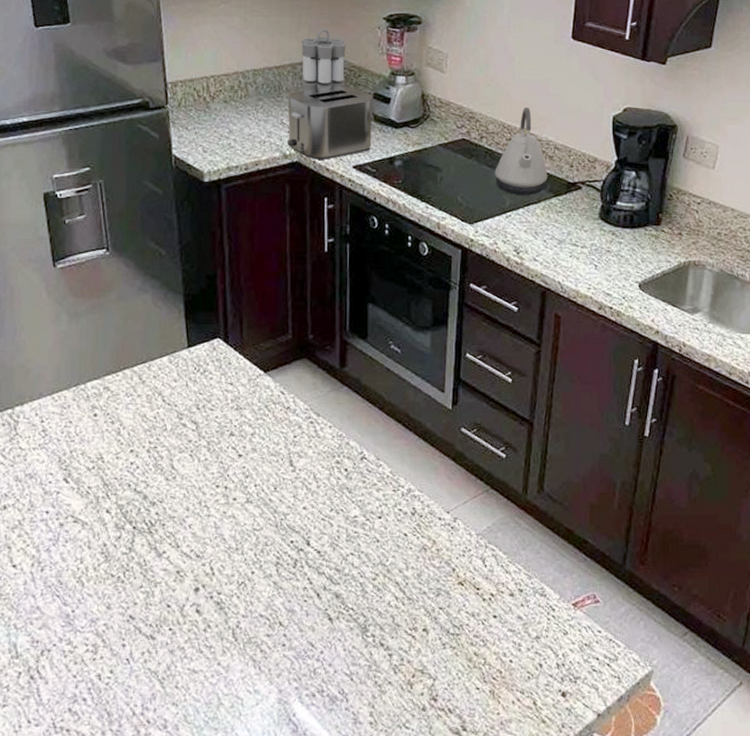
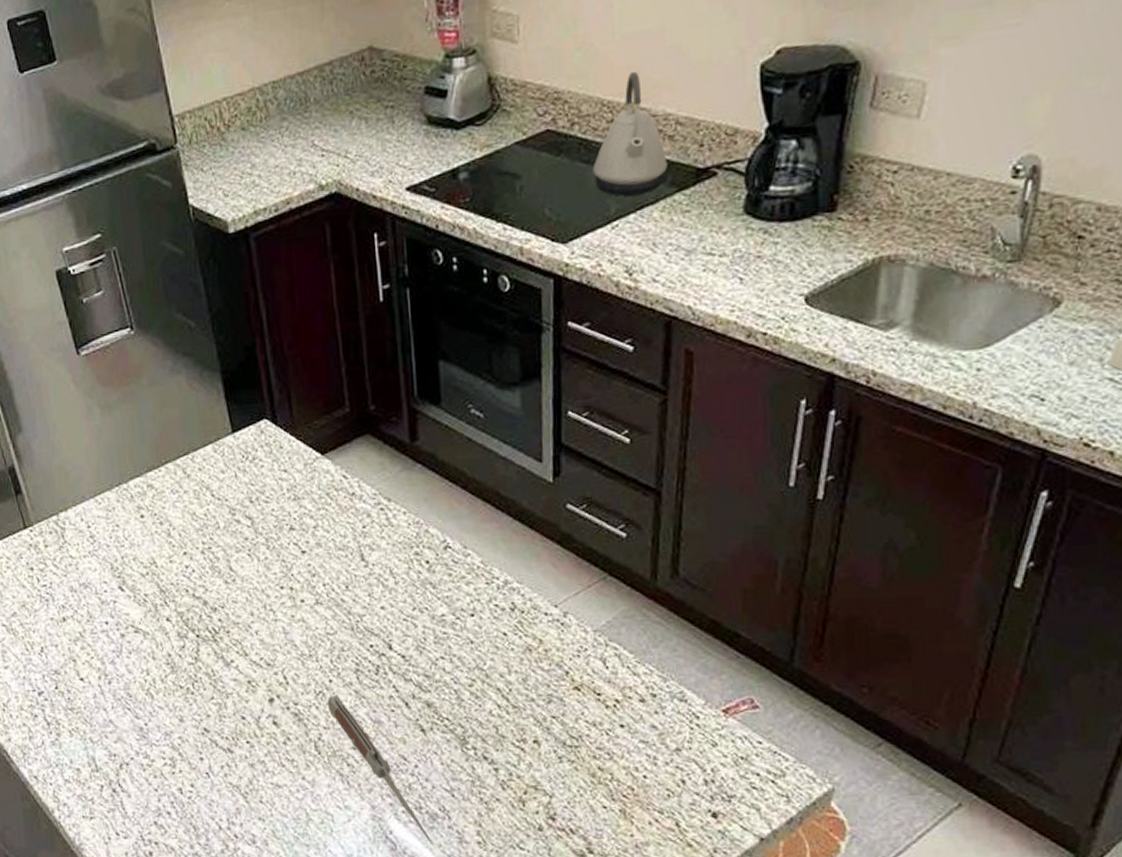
knife: none [247,585,332,727] -> present [327,695,434,846]
toaster: present [288,85,372,161] -> none [318,83,427,187]
spice rack: present [301,28,346,92] -> none [327,10,388,100]

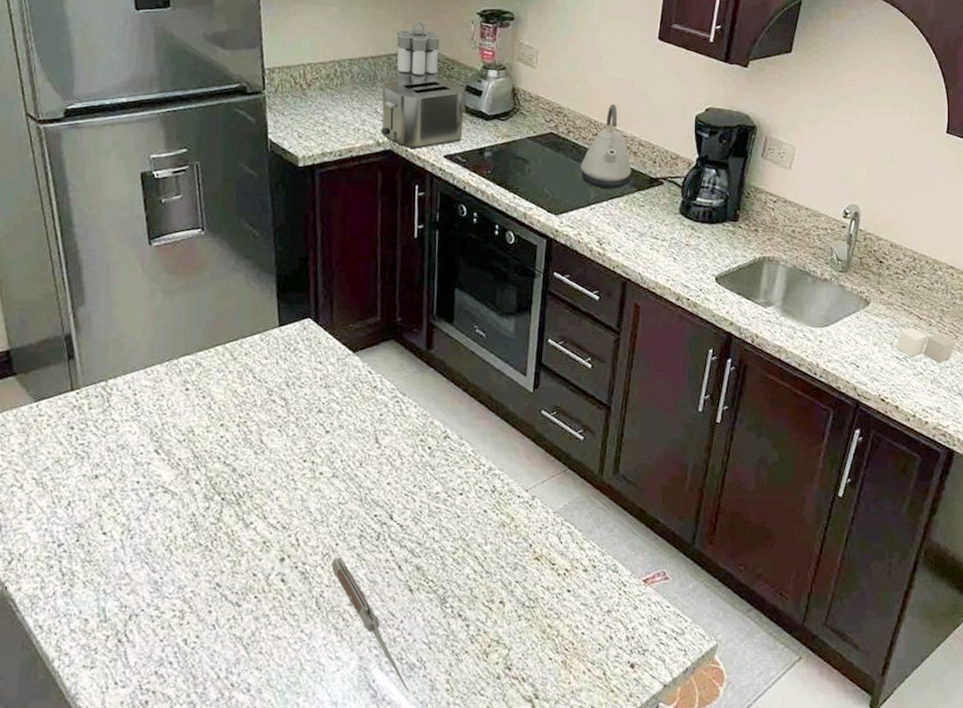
toaster: none [318,83,427,187] -> present [381,77,465,150]
spice rack: none [327,10,388,100] -> present [396,21,441,82]

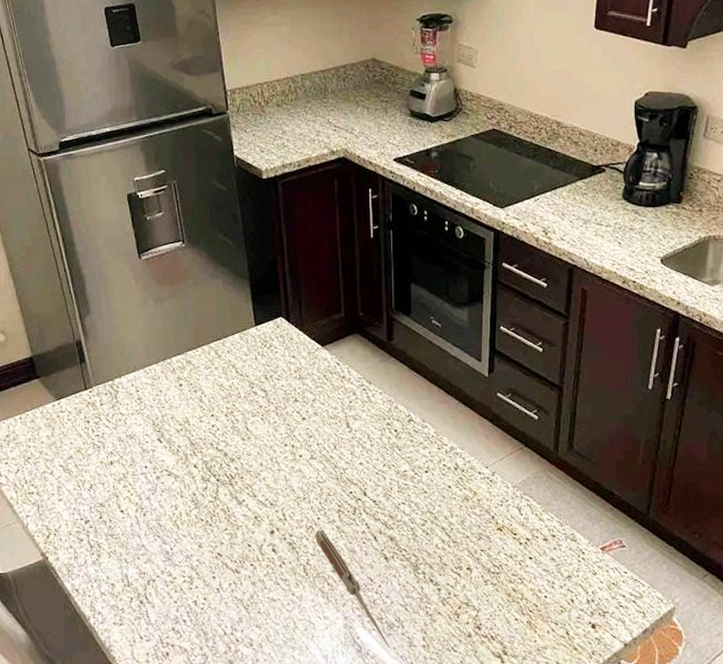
toaster: present [381,77,465,150] -> none [334,85,410,155]
spice rack: present [396,21,441,82] -> none [343,32,385,92]
kettle: present [580,104,631,189] -> none [523,97,573,179]

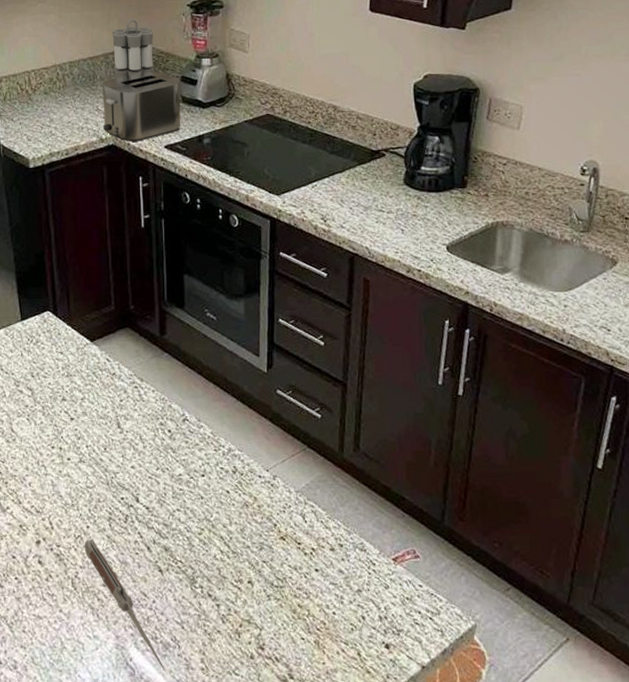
toaster: none [334,85,410,155] -> present [103,71,181,143]
spice rack: none [343,32,385,92] -> present [112,18,155,79]

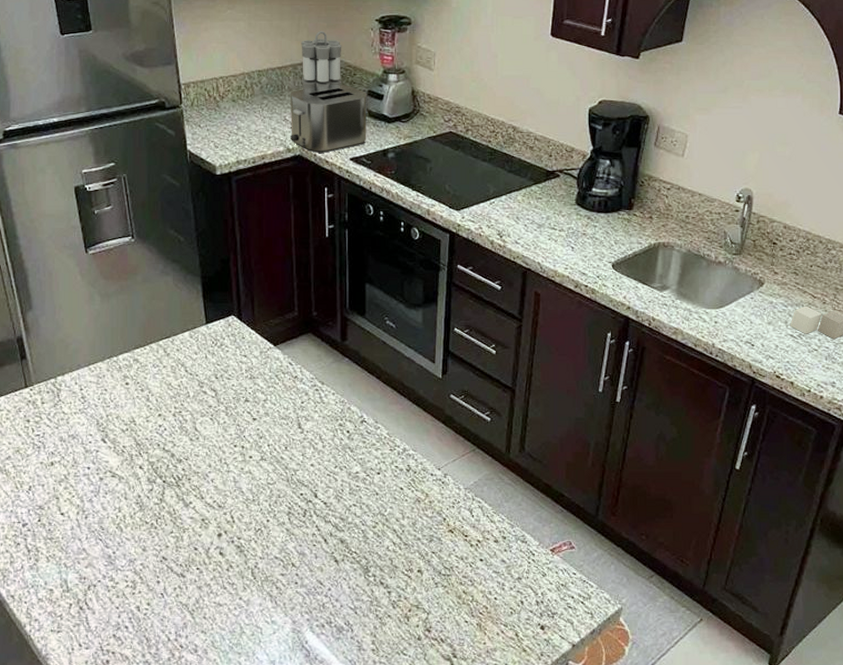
knife: present [84,539,166,672] -> none [264,532,339,653]

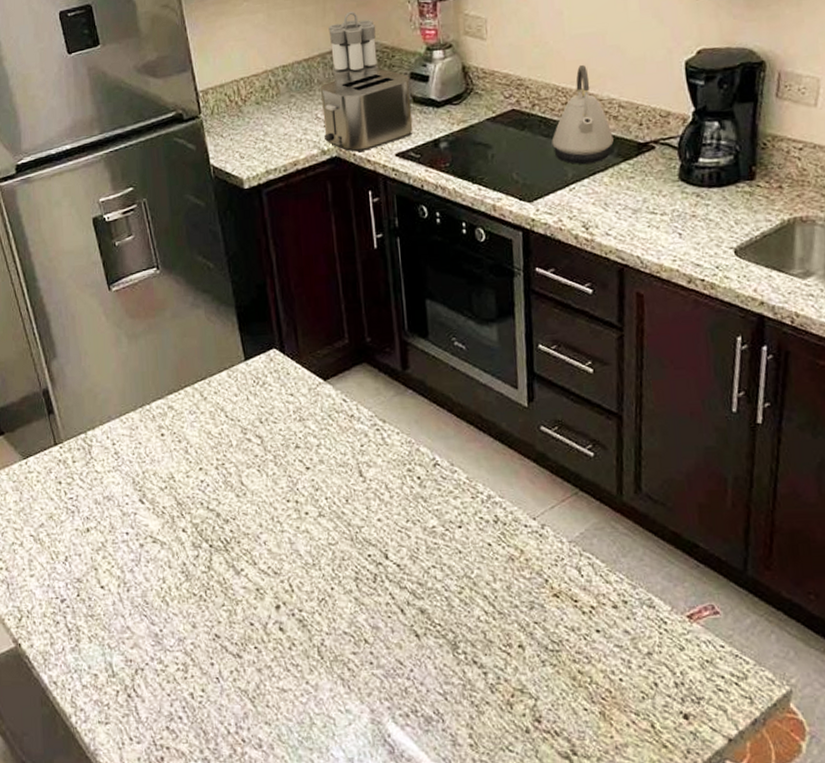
kettle: none [479,102,528,183] -> present [551,65,614,164]

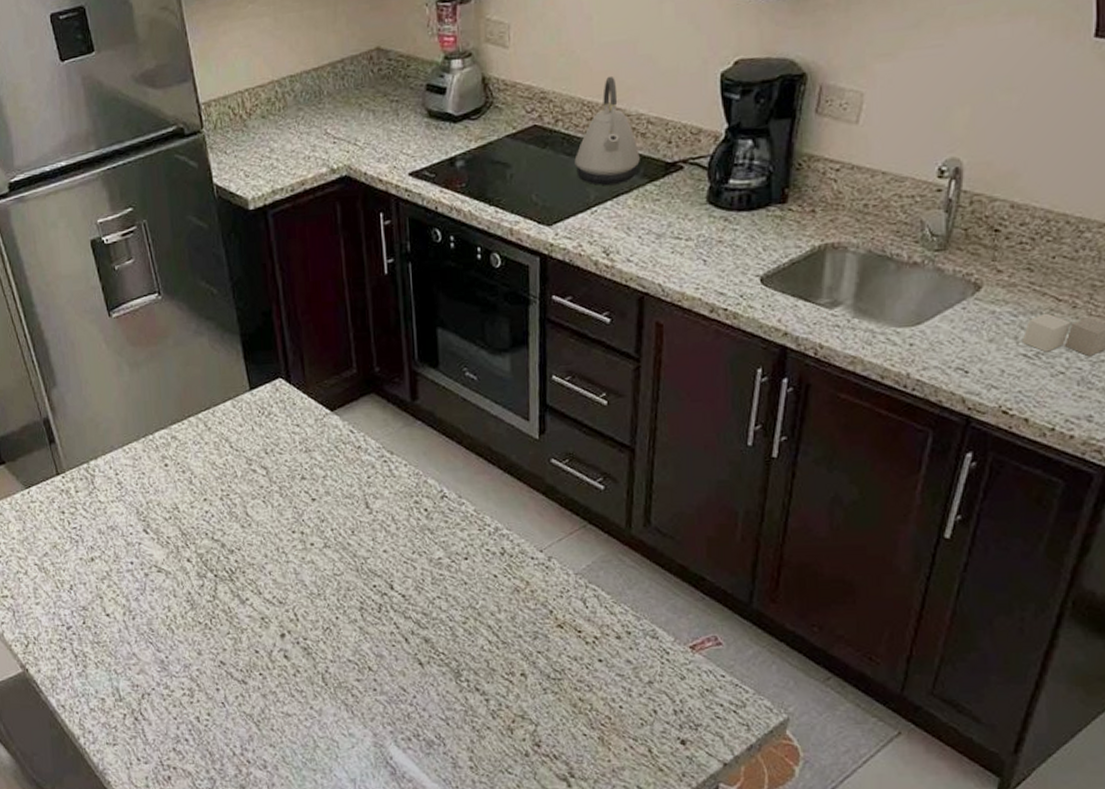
toaster: present [321,69,413,153] -> none [331,80,428,172]
spice rack: present [328,11,379,82] -> none [339,14,393,94]

